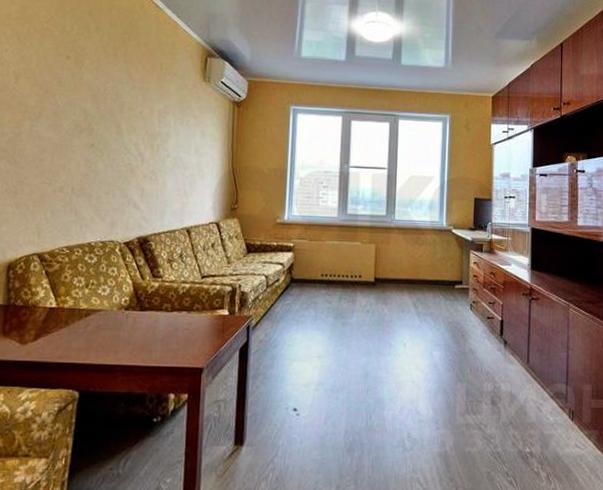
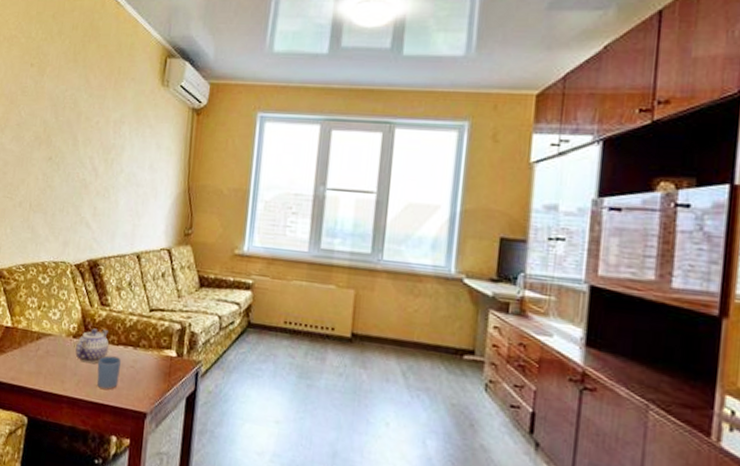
teapot: none [127,299,163,332] -> present [75,328,110,364]
mug: none [151,322,175,354] -> present [97,355,121,390]

